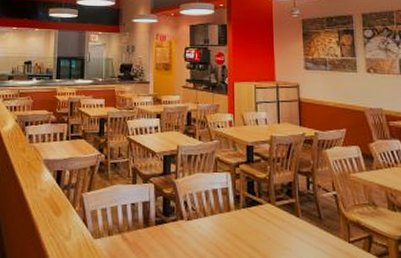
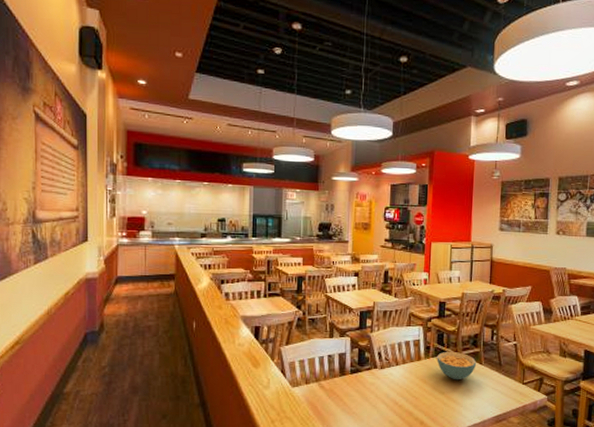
cereal bowl: none [248,201,293,236] -> present [437,351,477,380]

